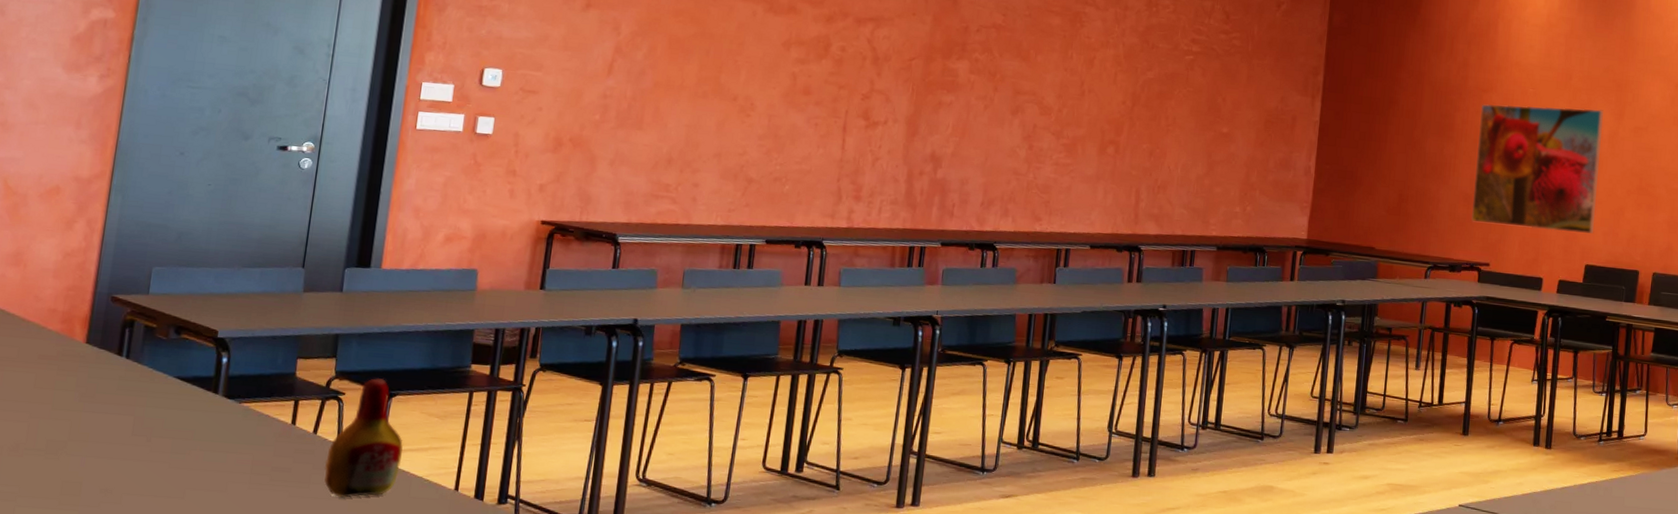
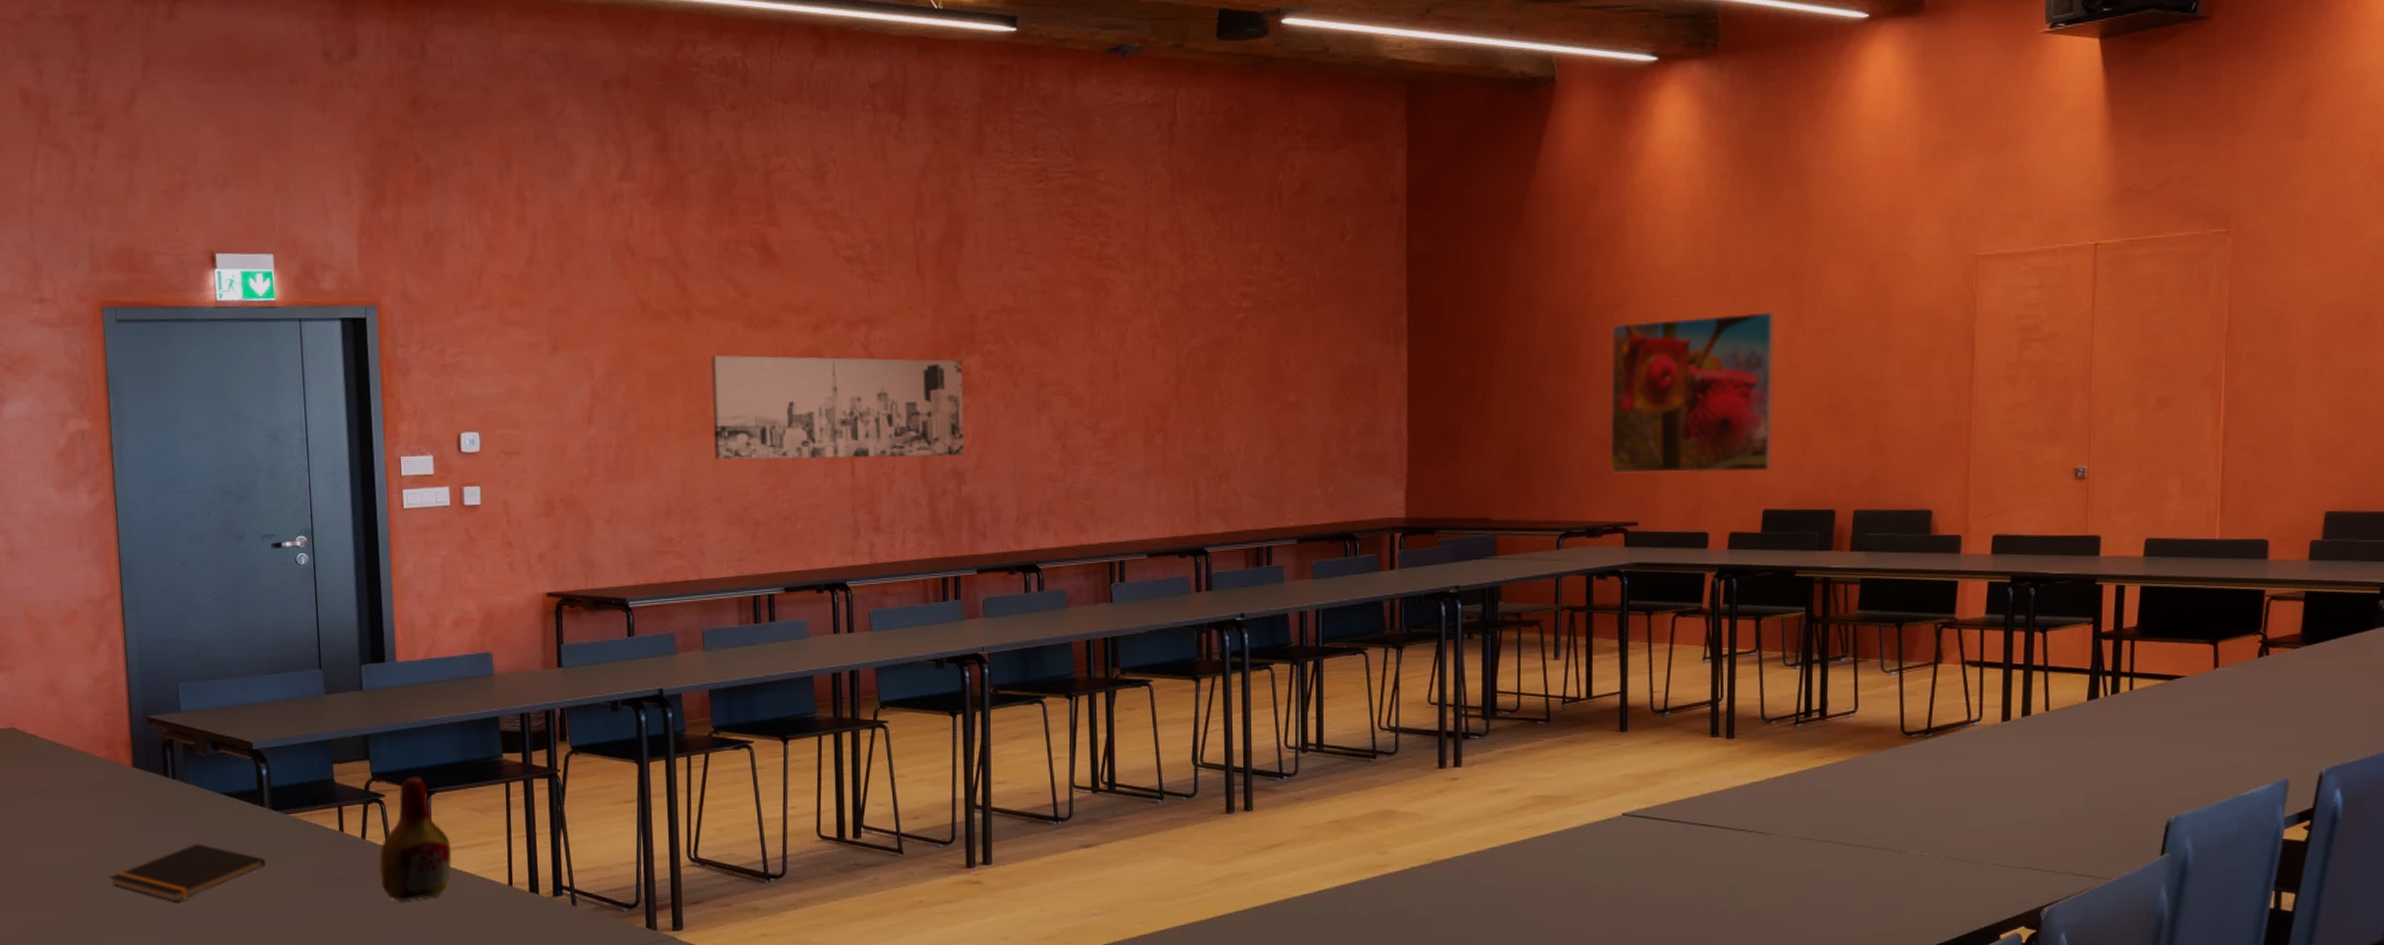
notepad: none [36,424,208,480] -> present [110,844,267,901]
wall art: none [720,30,953,144] -> present [711,355,965,460]

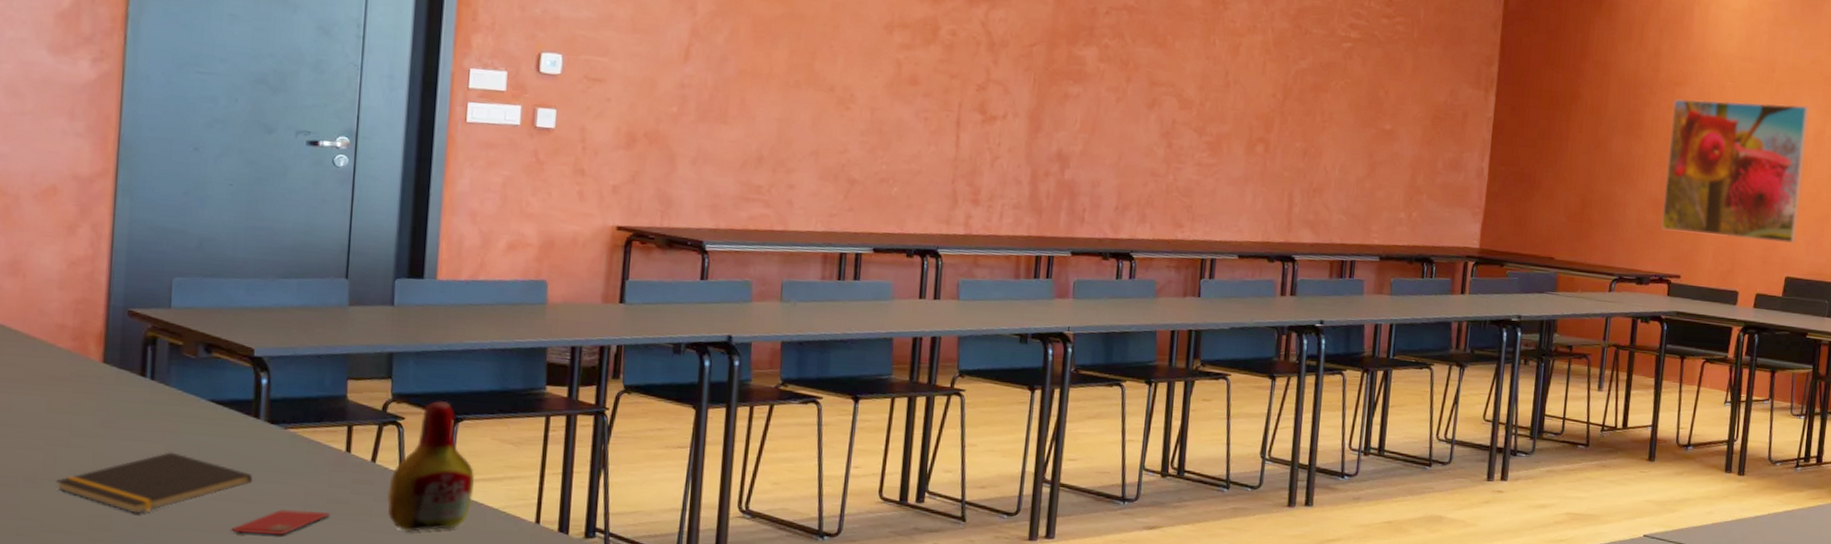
smartphone: none [254,888,334,912] -> present [231,509,330,535]
wall art: present [711,355,965,460] -> none [816,11,1079,141]

